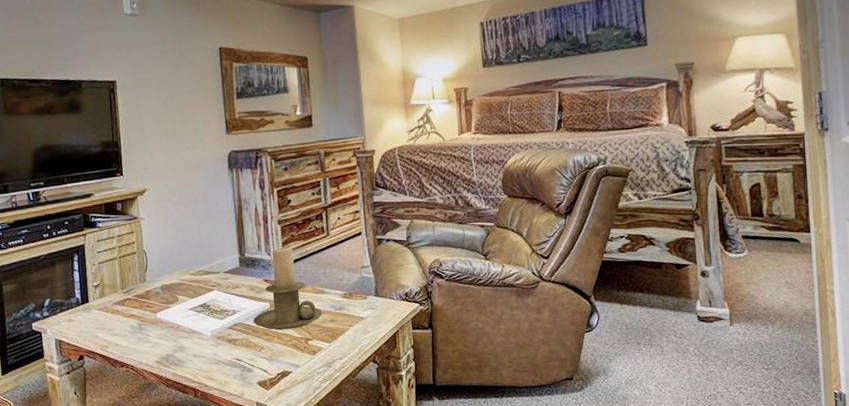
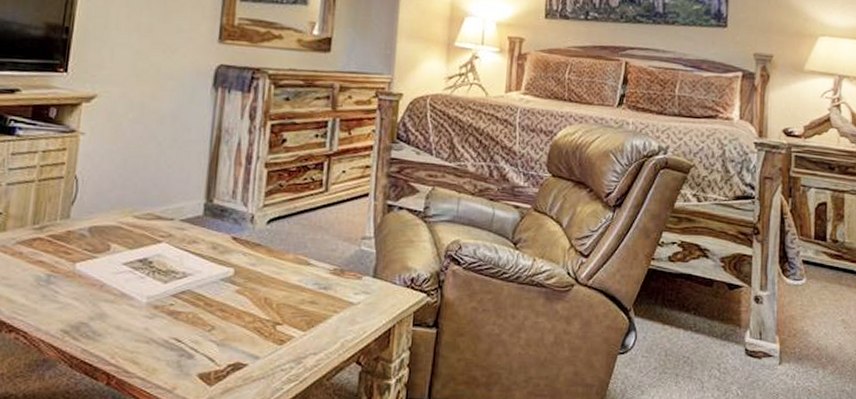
candle holder: present [253,248,322,331] -> none [207,199,301,307]

